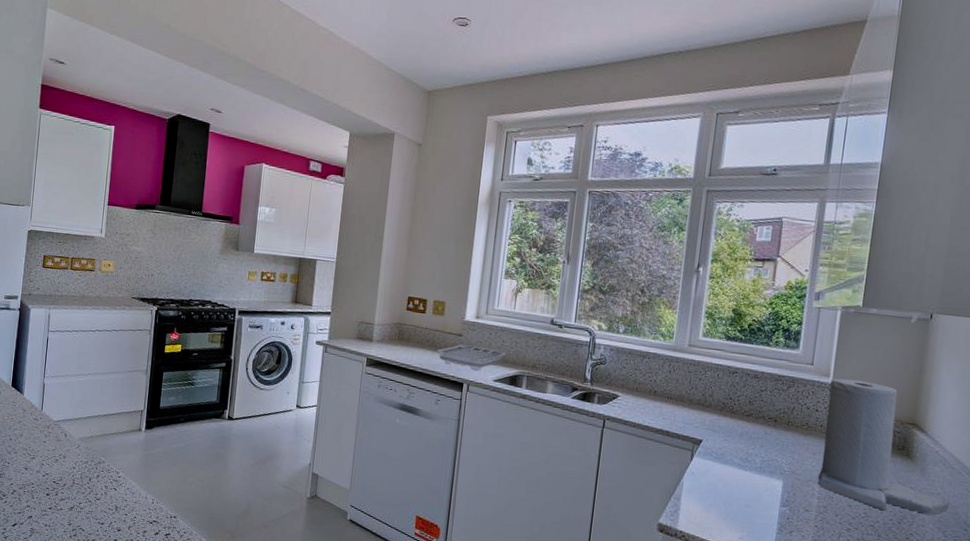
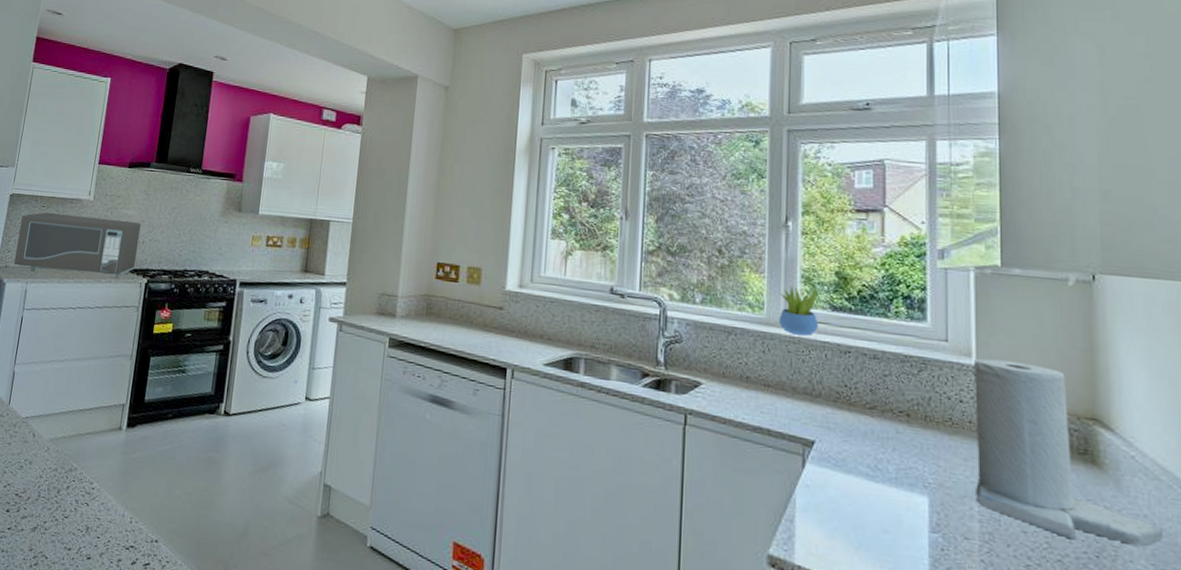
microwave: none [36,247,150,306] -> present [13,212,141,279]
dish rack: present [437,344,506,371] -> none [474,319,558,352]
succulent plant: none [684,320,718,360] -> present [778,286,819,336]

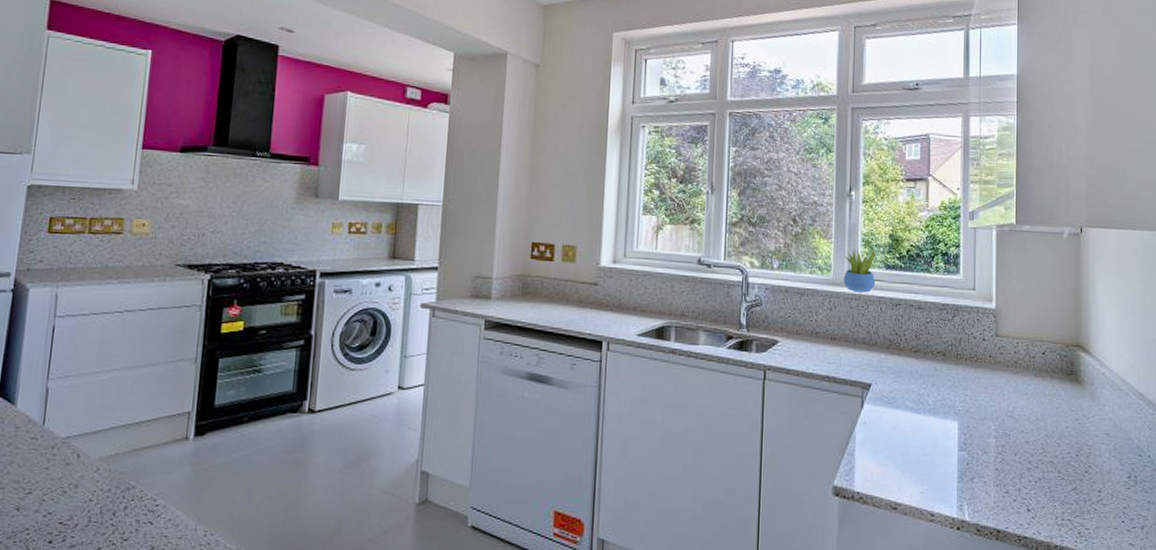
microwave: present [13,212,141,279] -> none [38,205,200,276]
paper towel: present [974,358,1163,547] -> none [993,302,1121,444]

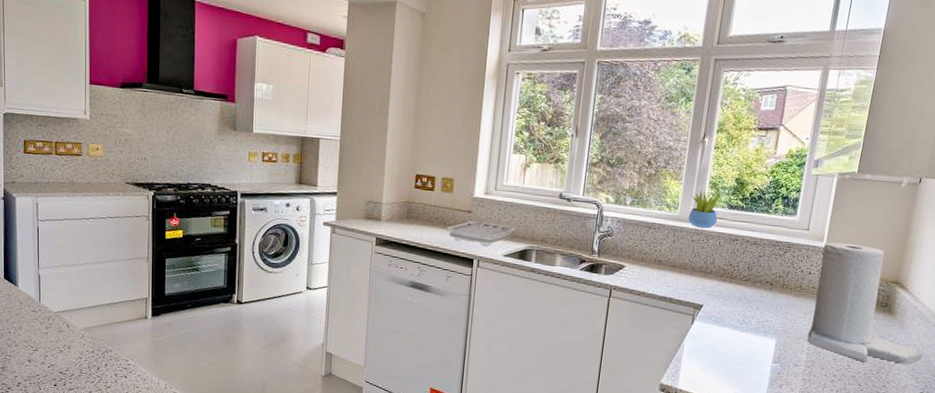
dish rack: none [570,294,650,325] -> present [447,220,516,247]
paper towel: none [993,302,1121,444] -> present [807,242,923,364]

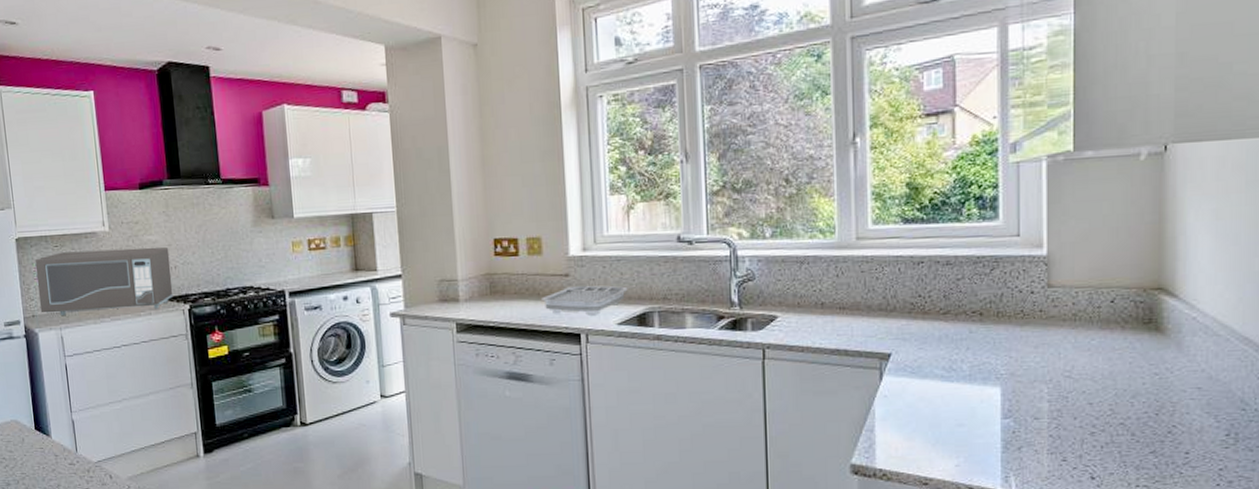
microwave: none [19,131,141,192] -> present [34,247,174,317]
succulent plant: present [688,190,721,229] -> none [850,201,891,254]
paper towel: present [807,242,923,364] -> none [1045,245,1218,403]

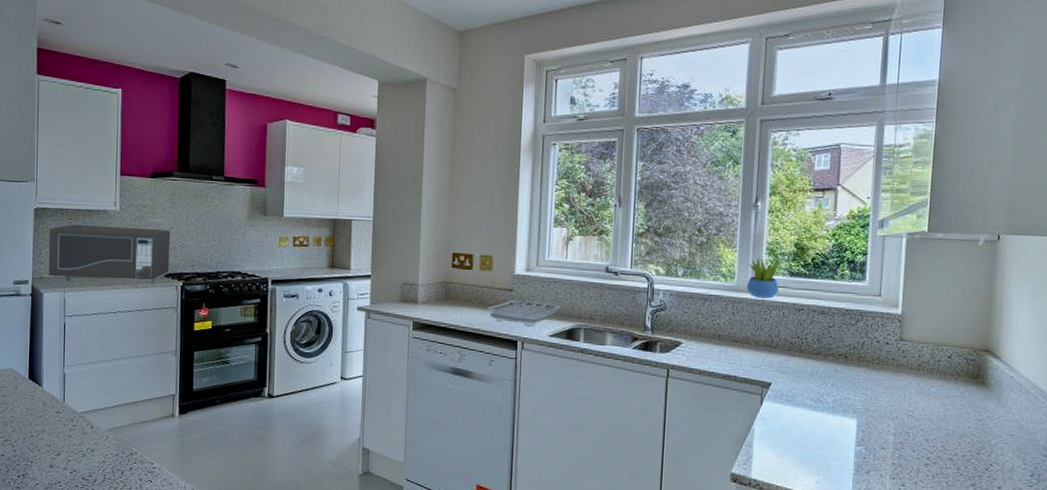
succulent plant: none [850,201,891,254] -> present [746,257,780,299]

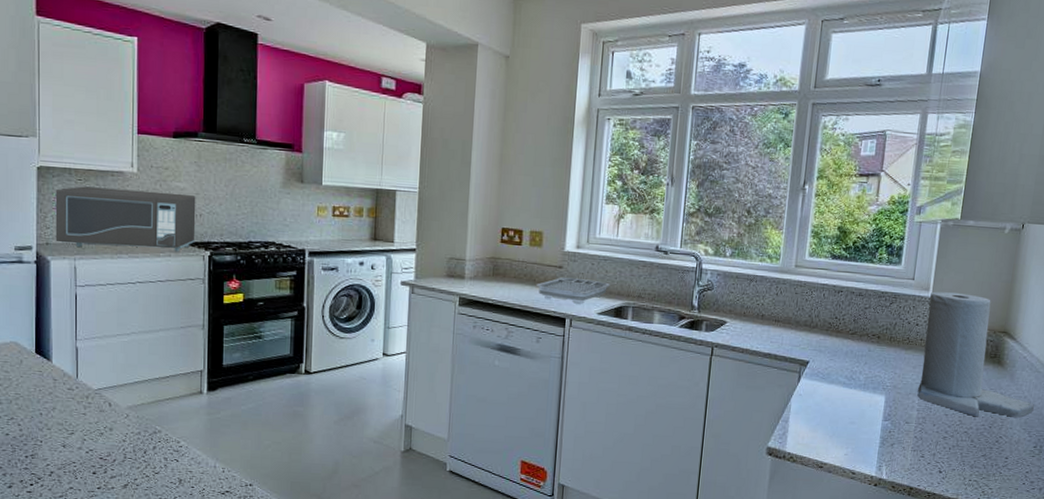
succulent plant: present [746,257,780,299] -> none [790,239,823,280]
paper towel: none [893,308,1027,443] -> present [917,291,1034,418]

